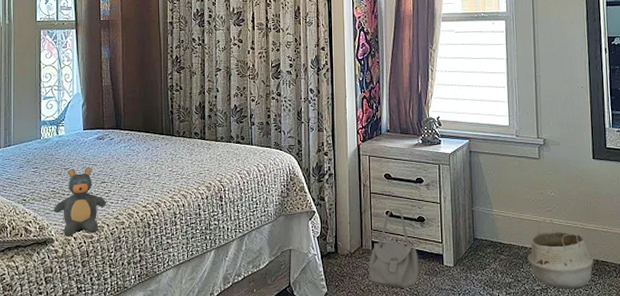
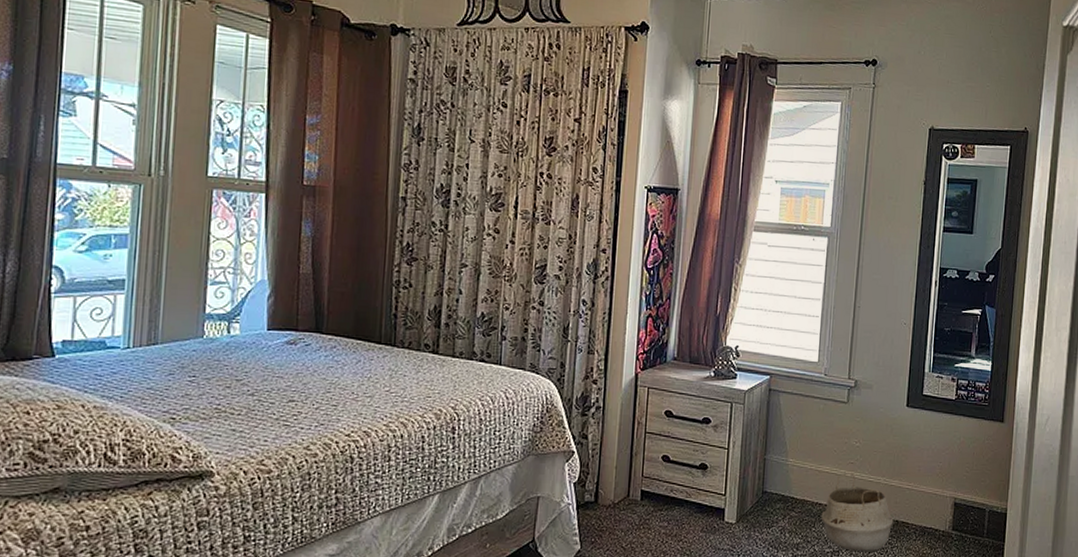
stuffed animal: present [54,167,107,238] -> none [216,380,295,471]
handbag: present [369,207,420,288] -> none [634,451,696,547]

